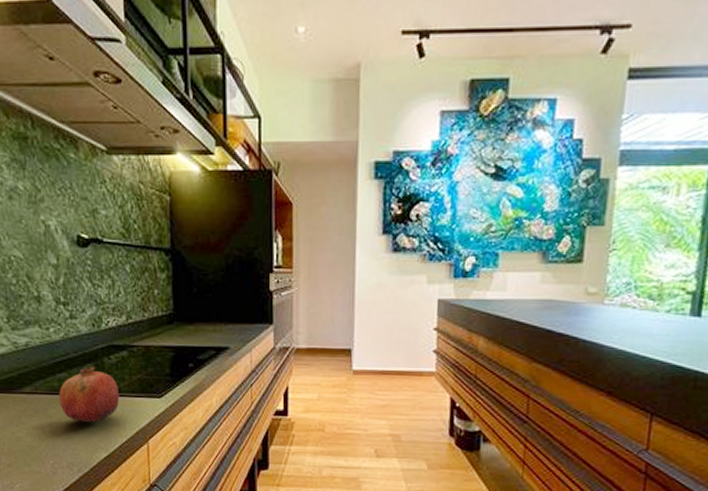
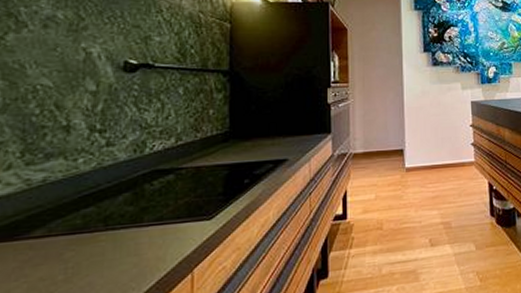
fruit: present [59,367,120,423] -> none [81,196,161,262]

